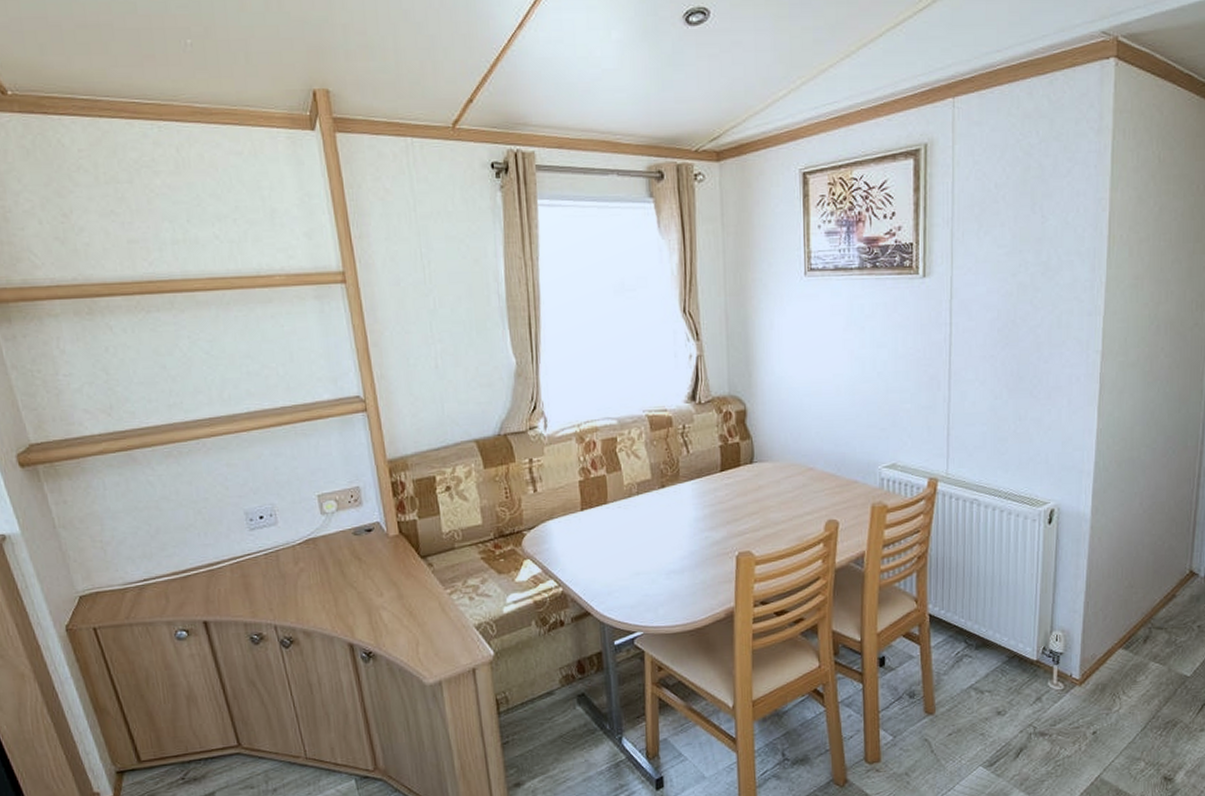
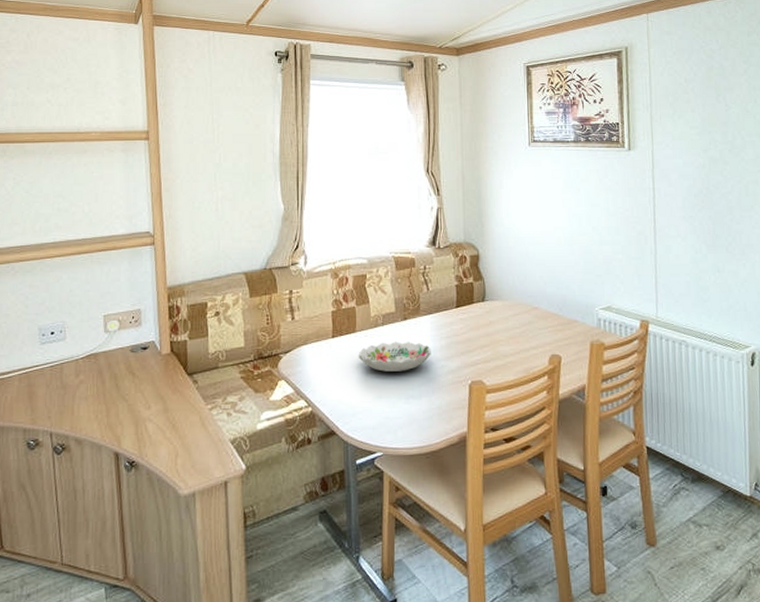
decorative bowl: none [611,511,693,546] -> present [358,341,431,372]

